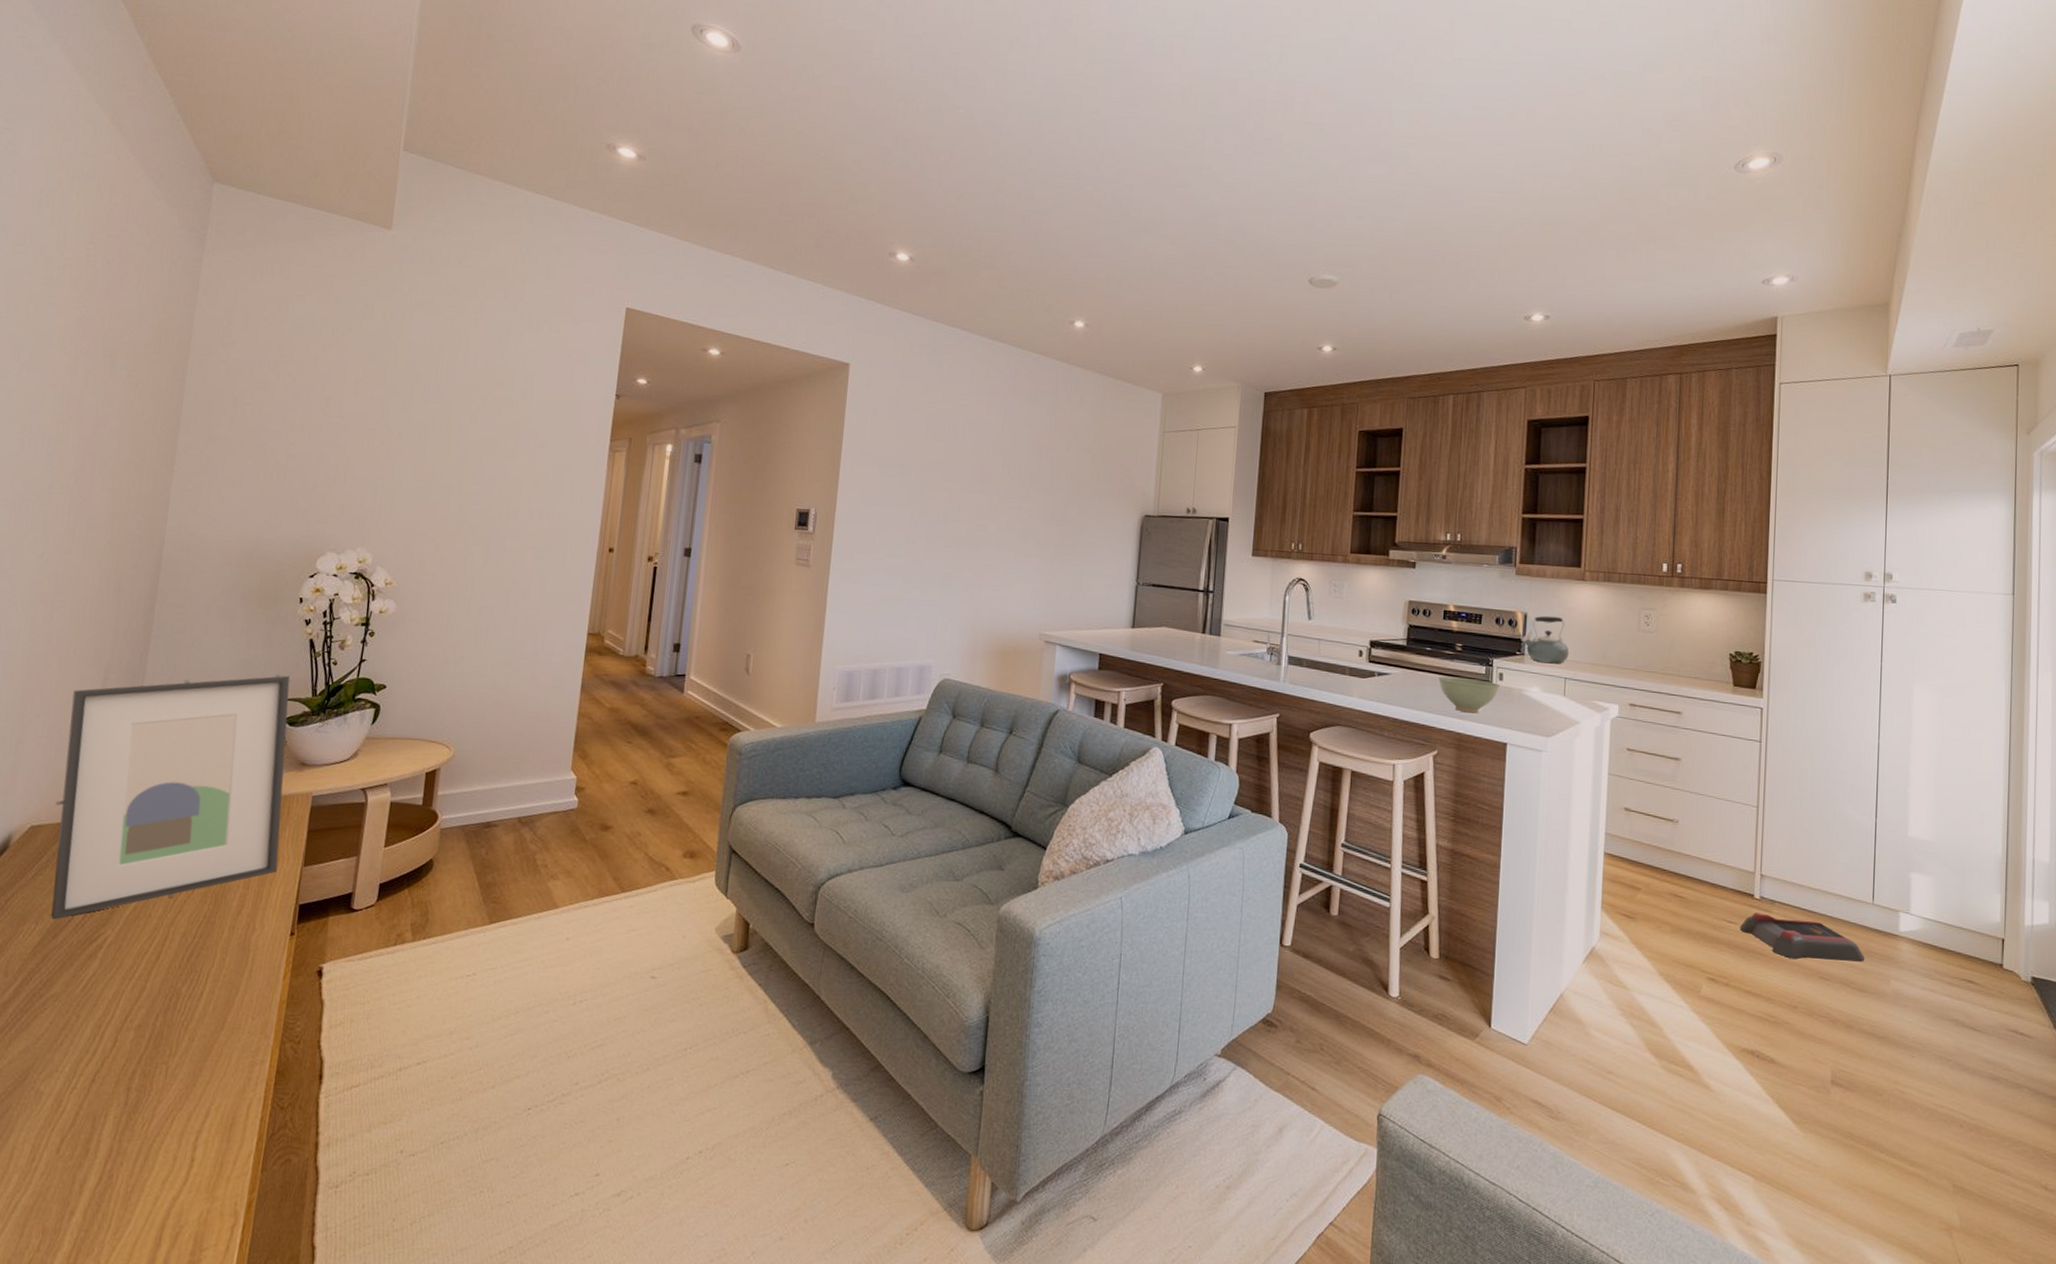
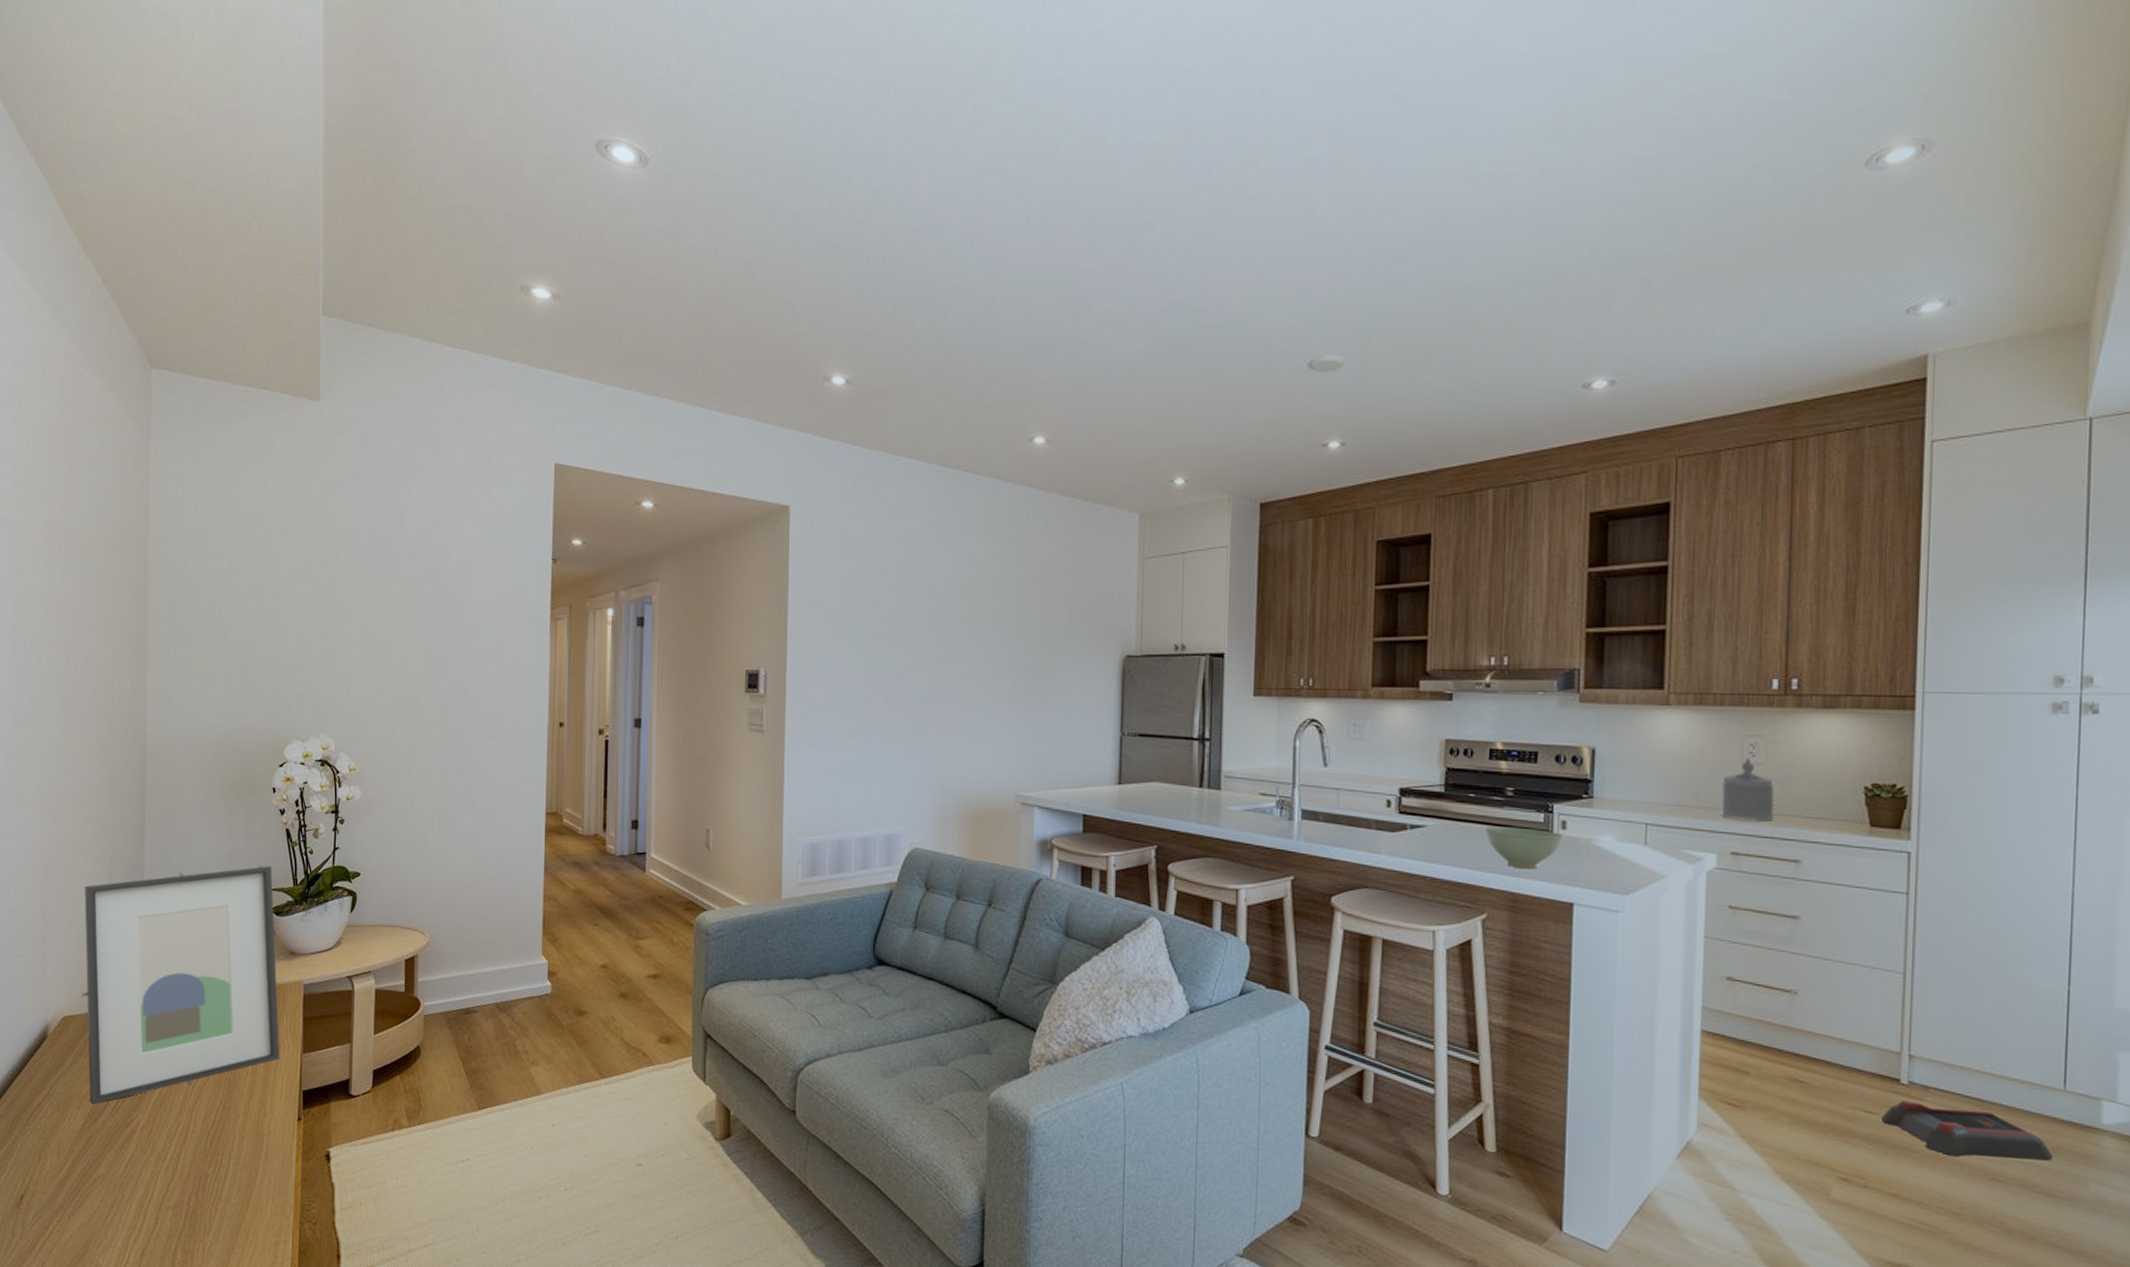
kettle: present [1521,616,1570,664] -> none [1588,750,1652,807]
decorative jar: none [1623,627,1663,681] -> present [1722,758,1775,823]

